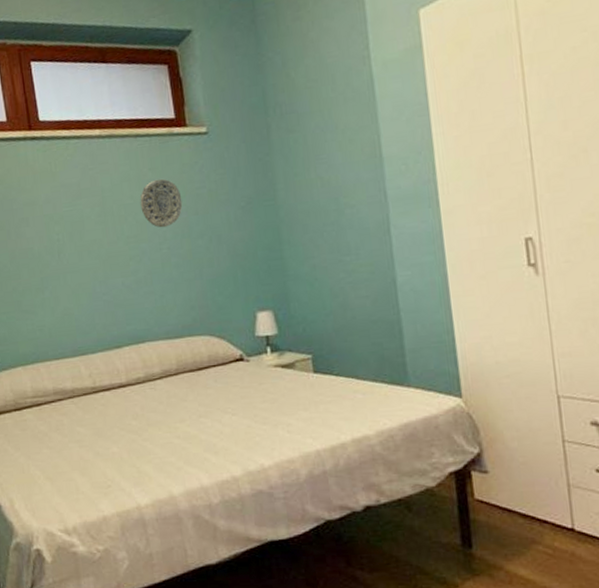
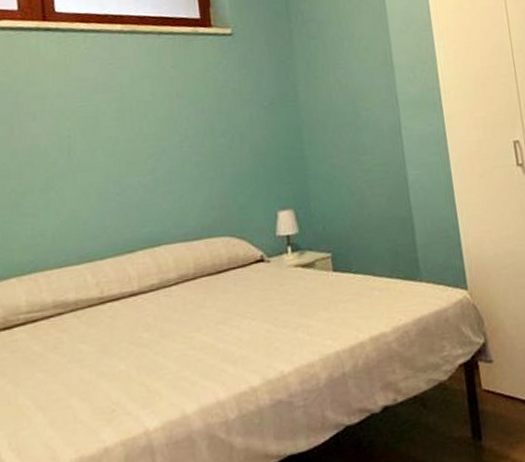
decorative plate: present [140,178,183,228] -> none [161,76,206,126]

